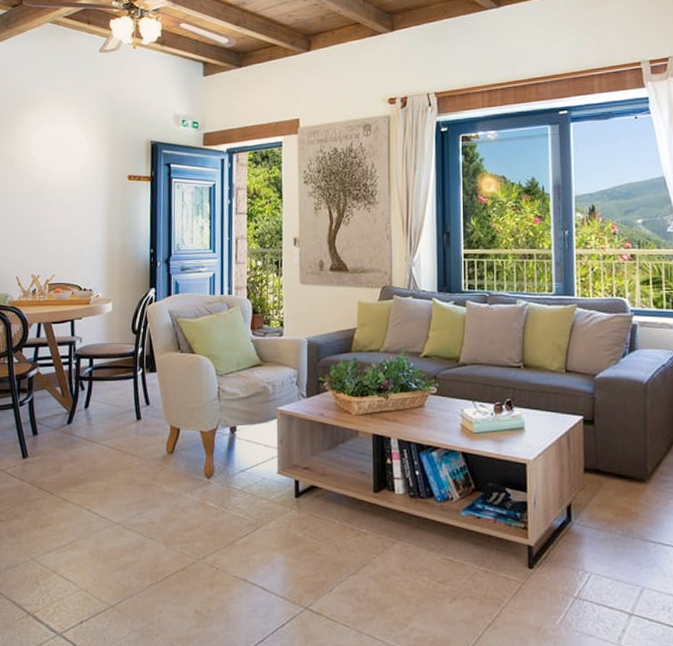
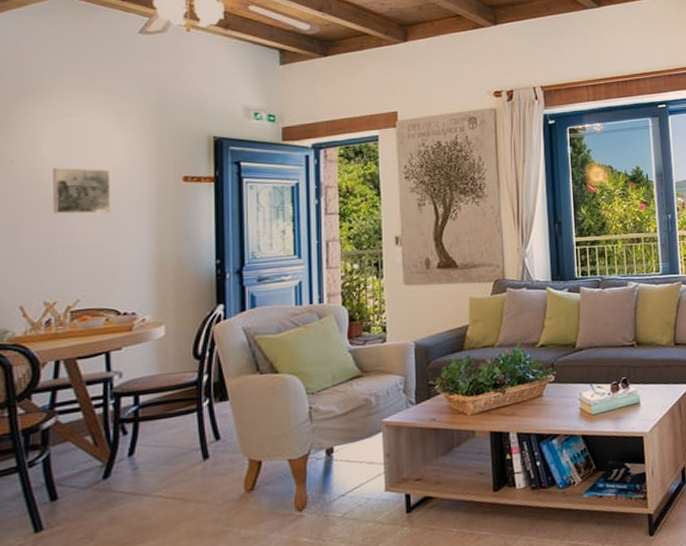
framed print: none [38,165,78,205] -> present [52,167,112,214]

